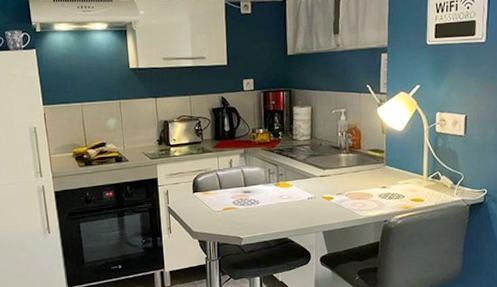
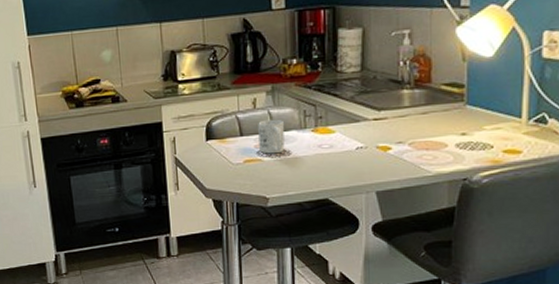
mug: none [234,176,255,204] -> present [258,119,285,154]

